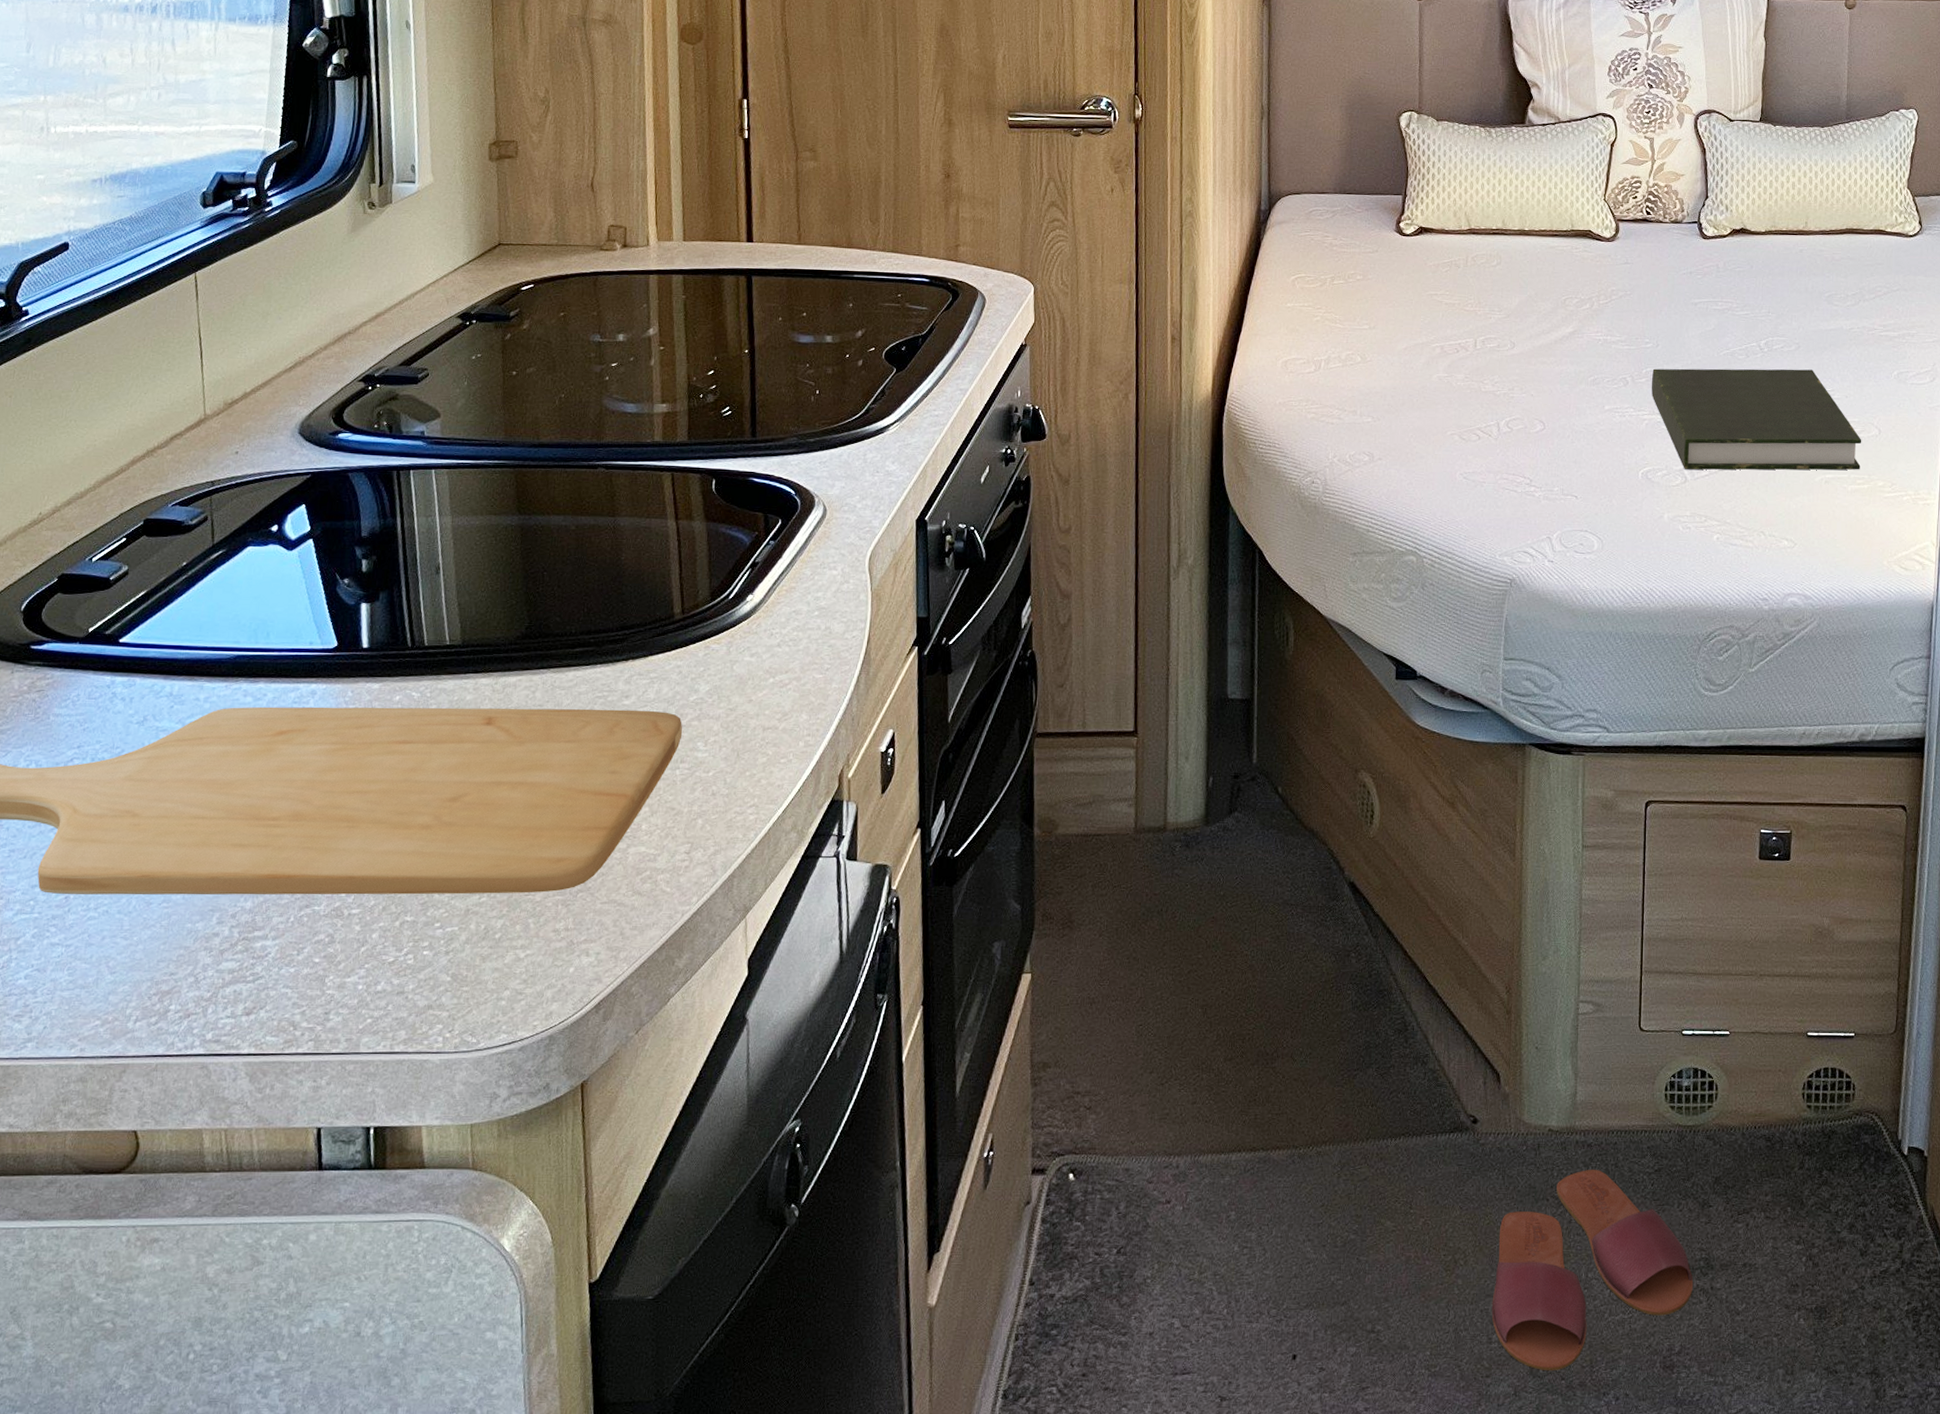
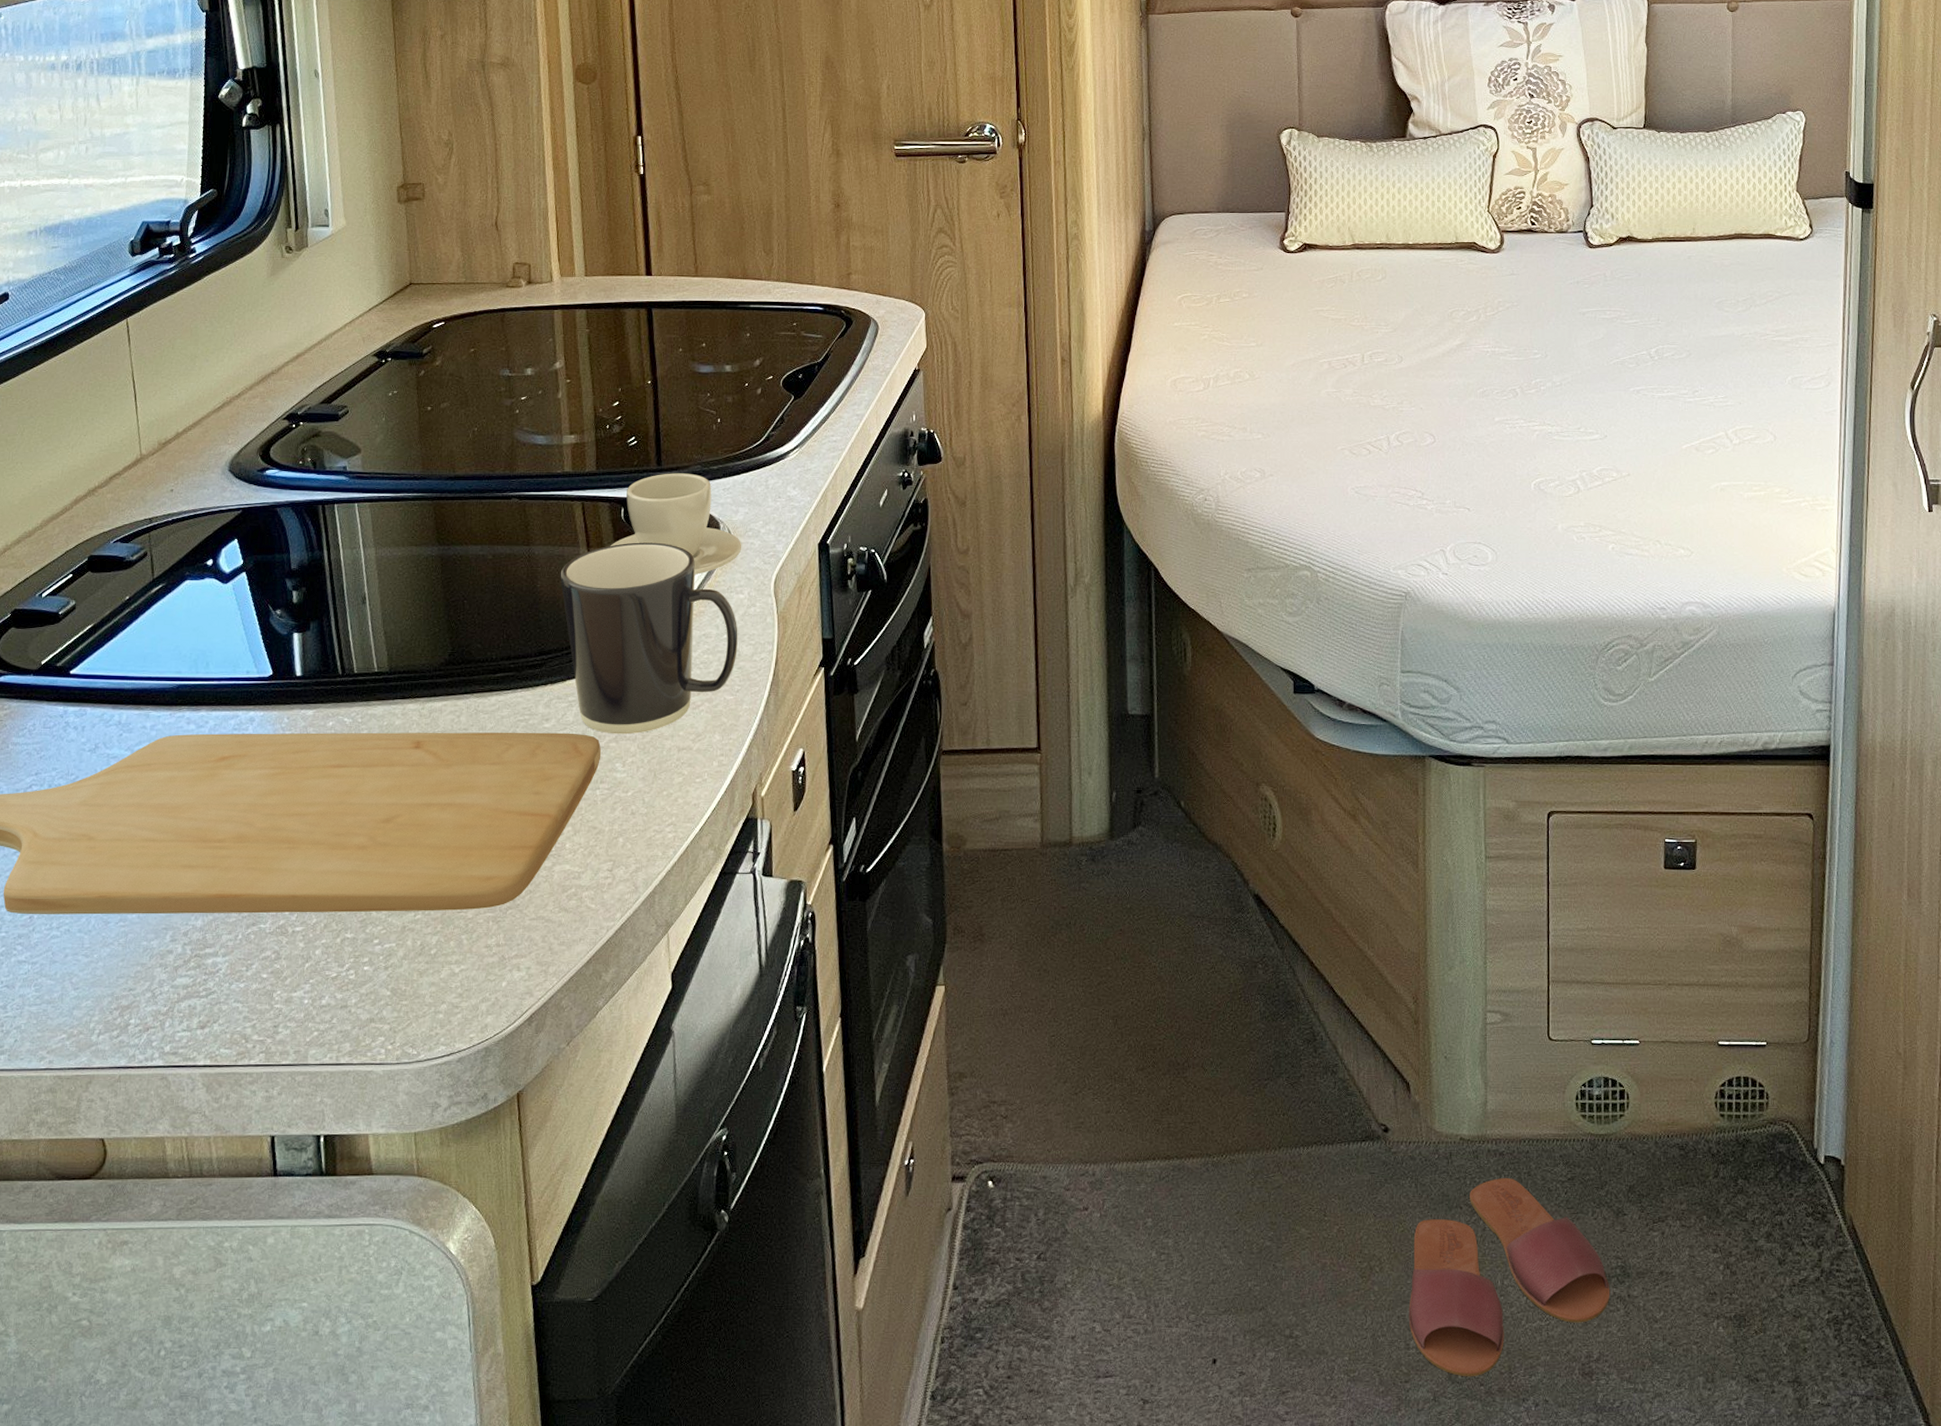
mug: none [646,515,830,713] -> present [560,542,738,735]
teacup: none [699,445,837,551] -> present [610,473,742,576]
book: present [1651,368,1862,470] -> none [1541,376,1757,480]

